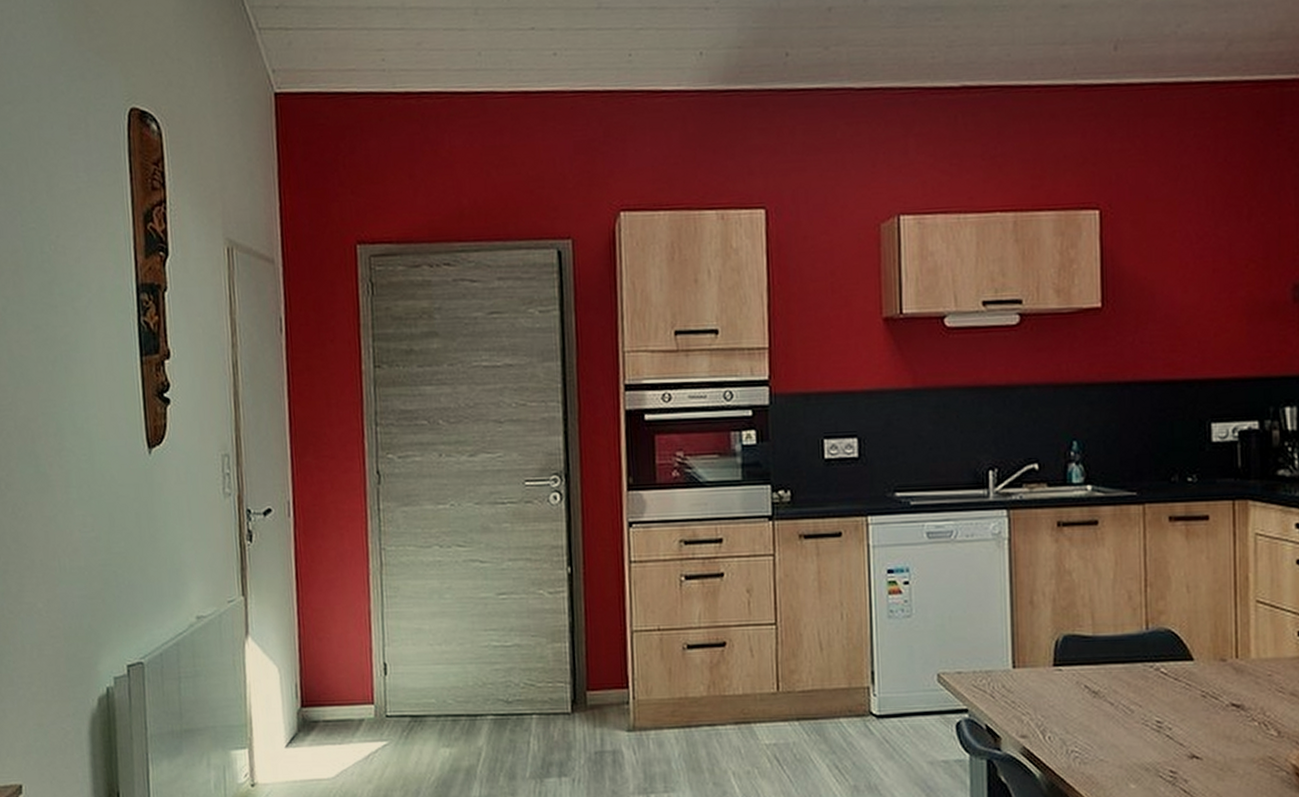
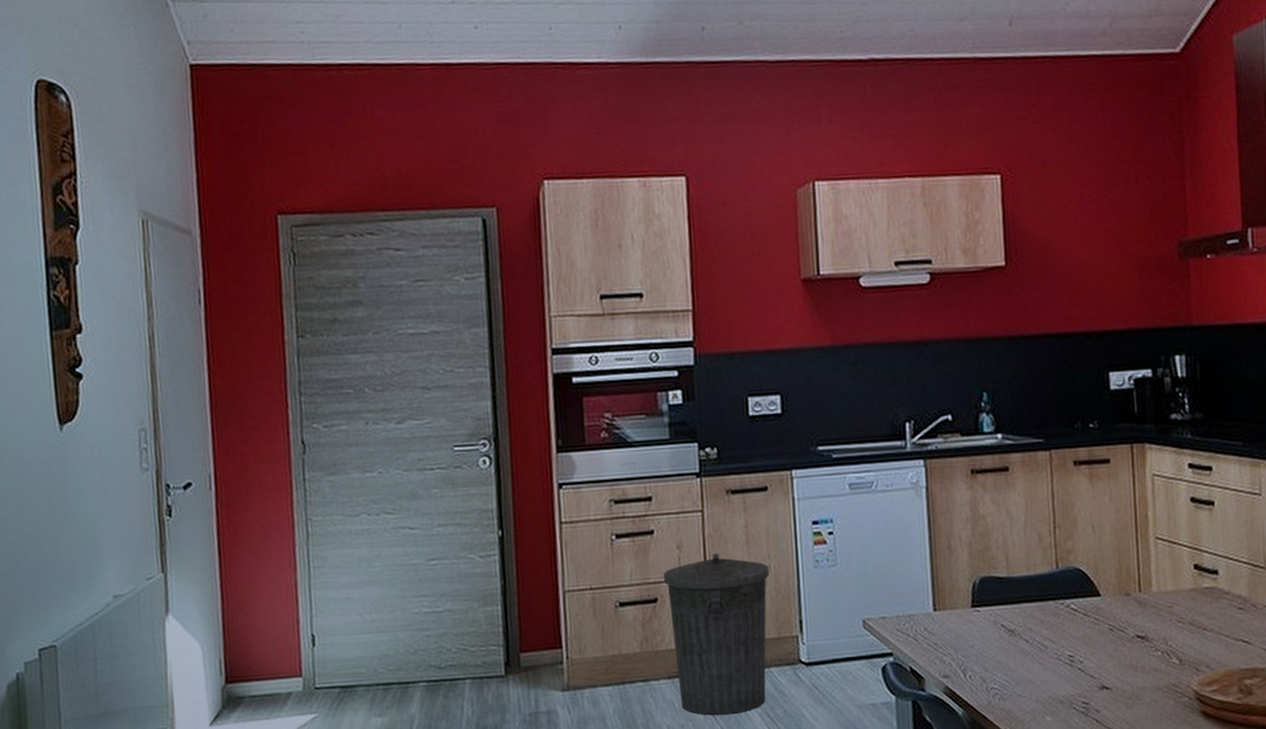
trash can: none [732,599,842,765] -> present [663,553,770,716]

